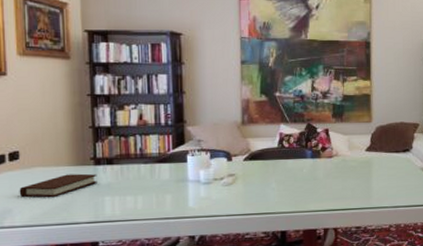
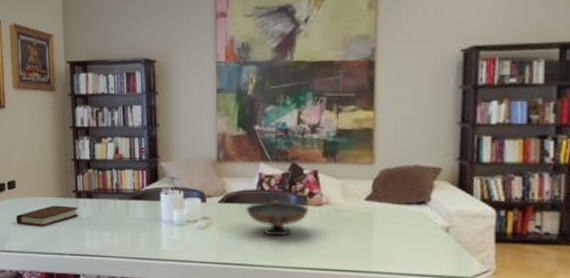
decorative bowl: none [268,154,322,186] -> present [246,199,309,237]

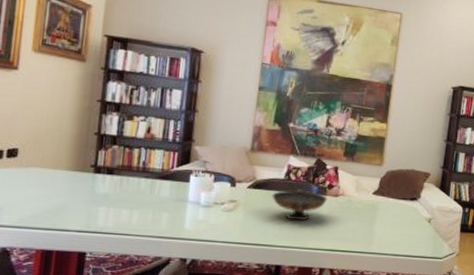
book: present [16,205,79,227] -> none [11,178,95,201]

